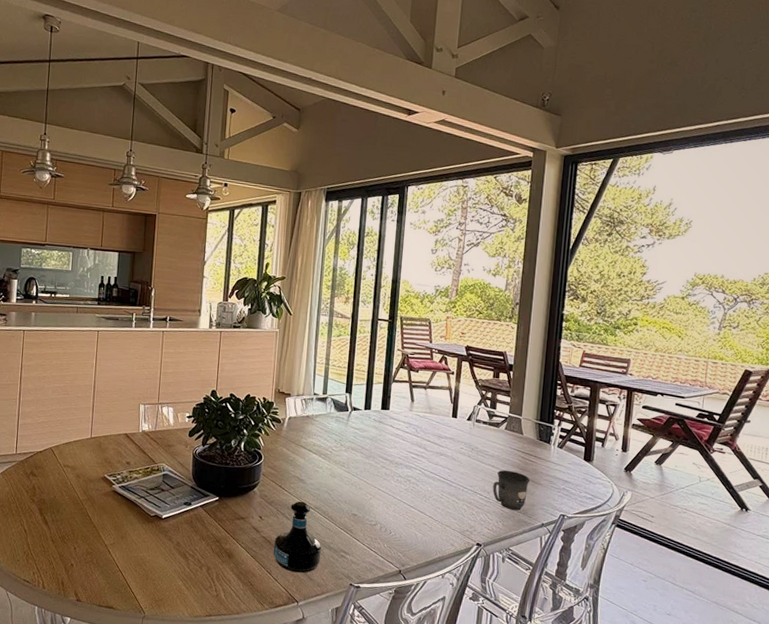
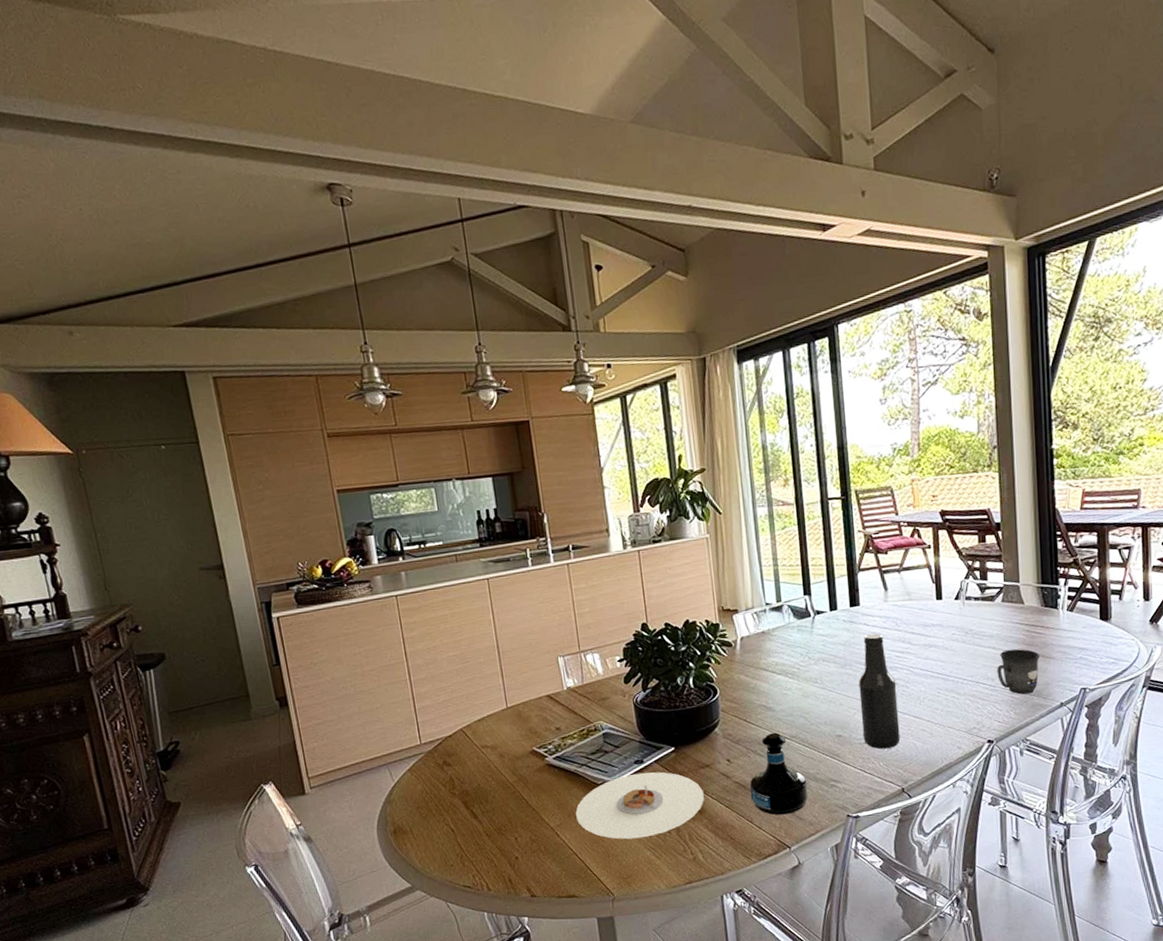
plate: none [127,512,235,569] -> present [576,771,704,840]
beer bottle: none [374,434,409,534] -> present [858,633,901,749]

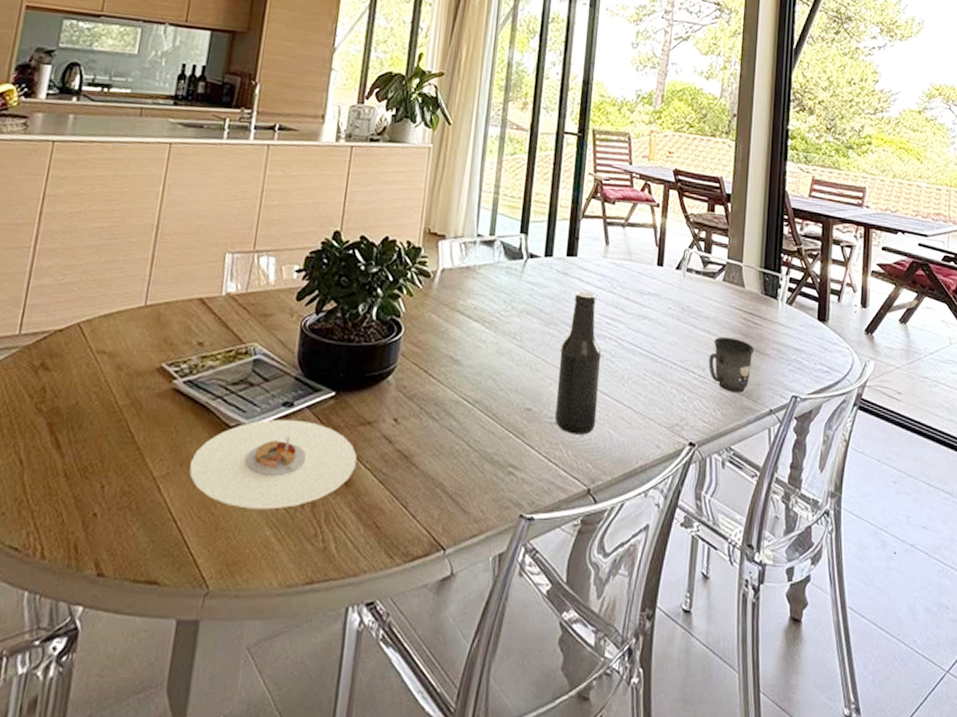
tequila bottle: present [749,732,808,815] -> none [411,392,482,503]

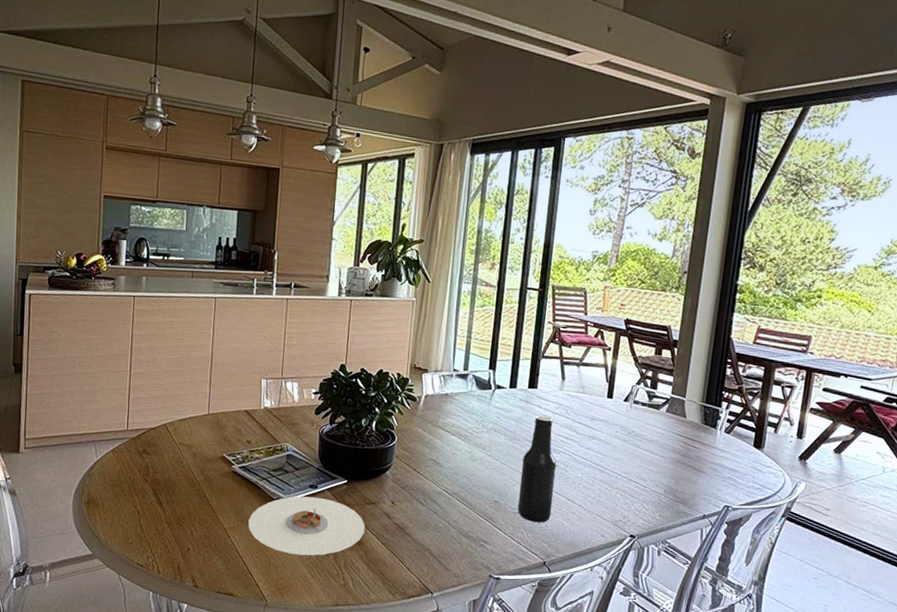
mug: present [708,336,755,393] -> none [650,456,693,501]

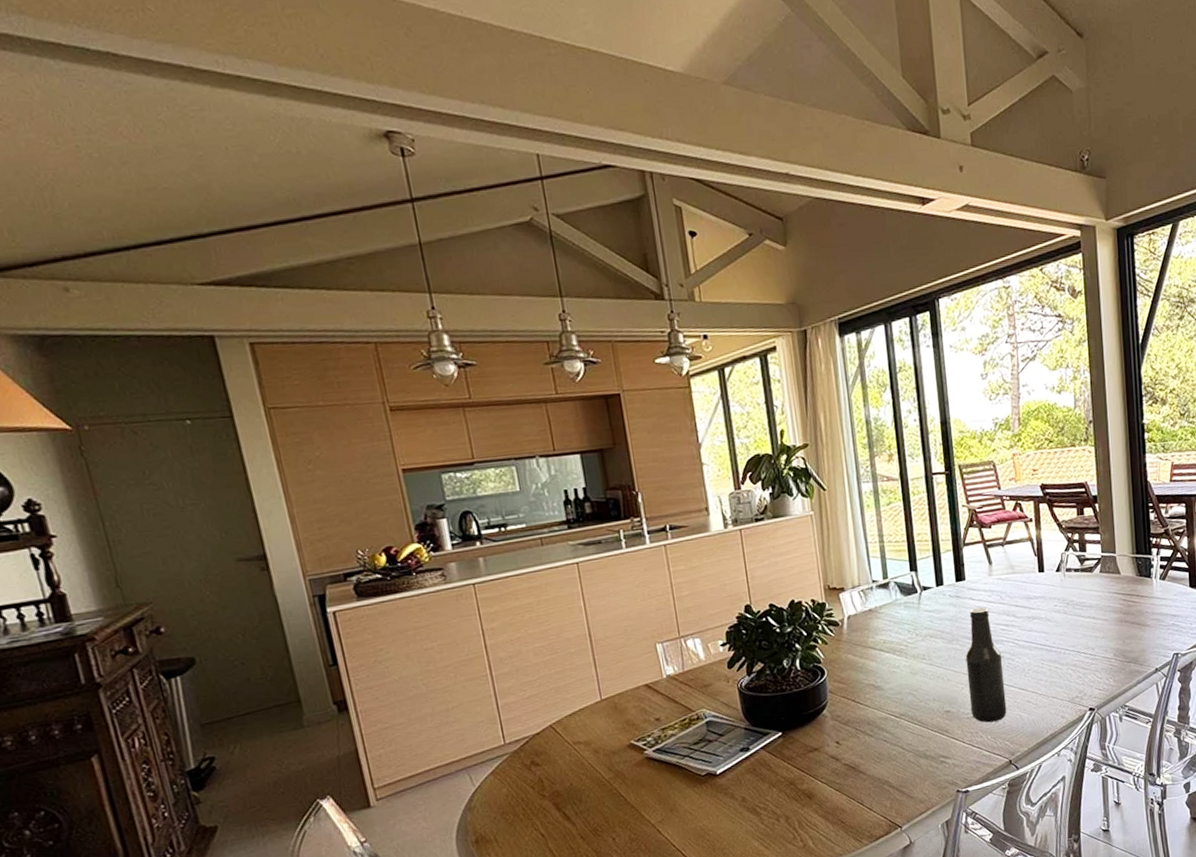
plate: present [248,496,365,556] -> none [678,758,814,832]

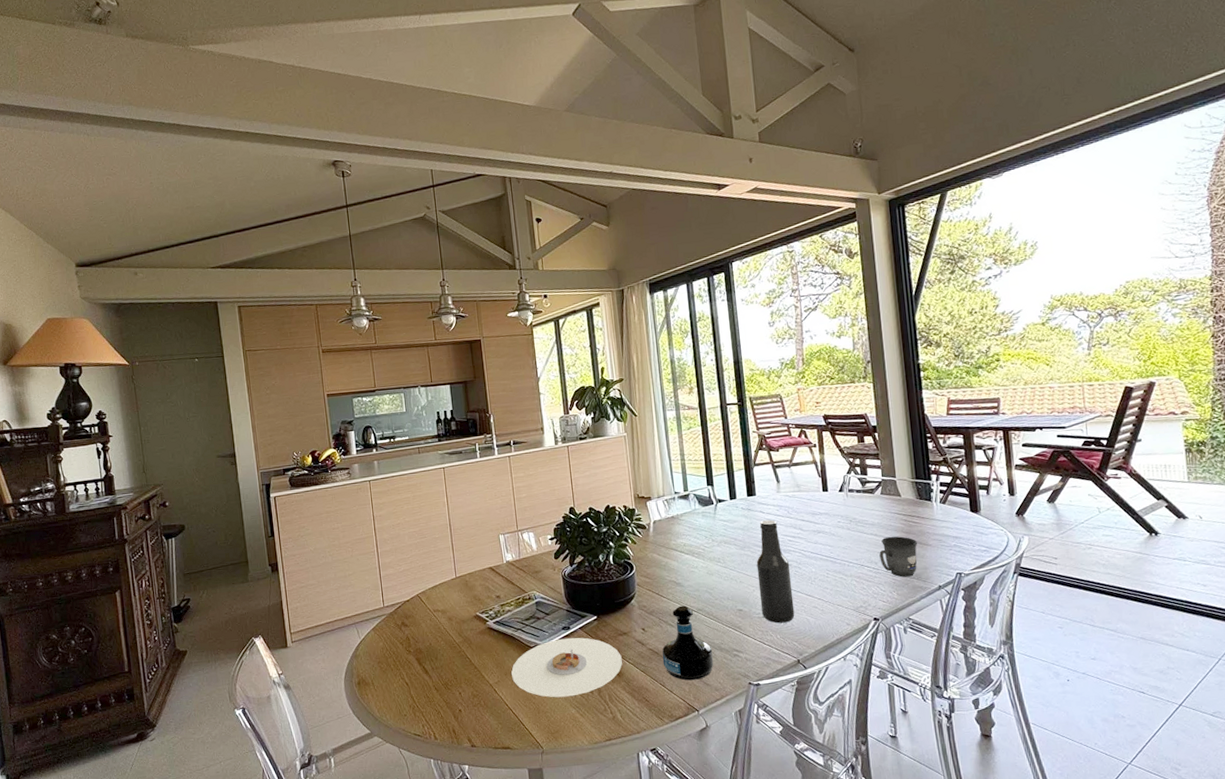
plate: none [678,758,814,832] -> present [511,637,622,698]
tequila bottle: none [859,711,919,796] -> present [661,605,714,681]
mug: none [1096,618,1136,662] -> present [879,536,918,577]

